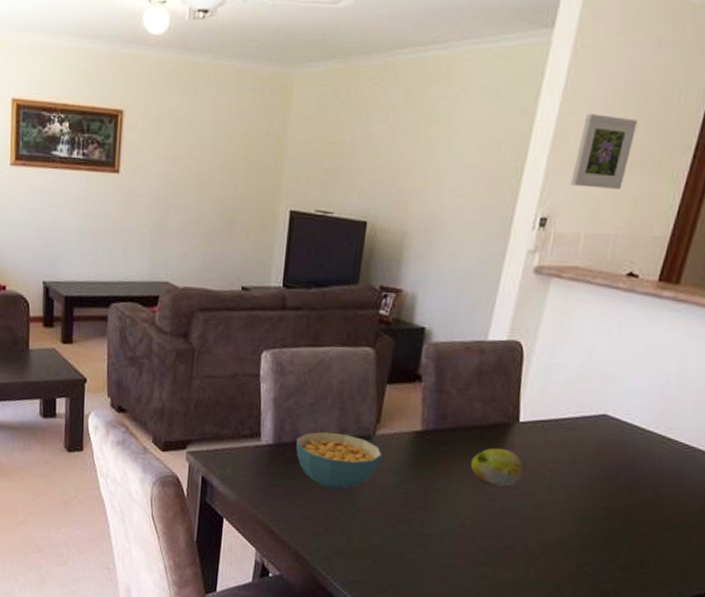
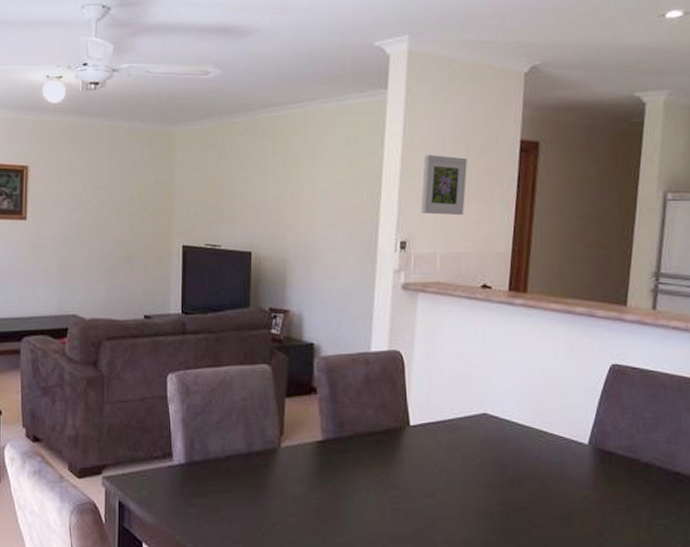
cereal bowl: present [296,431,383,491] -> none [207,447,289,505]
fruit: present [471,448,523,486] -> none [372,452,420,489]

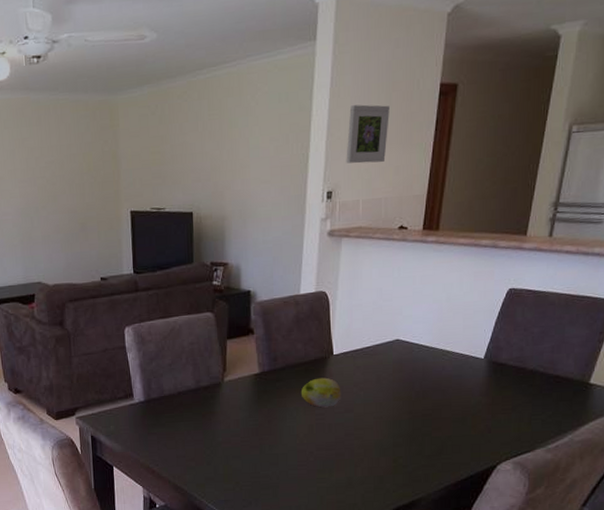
fruit: none [372,452,420,489] -> present [302,377,341,408]

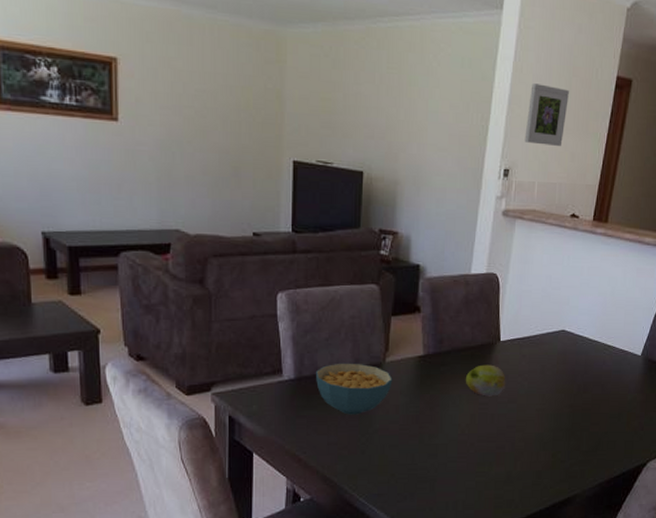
cereal bowl: none [162,384,232,431] -> present [316,363,393,415]

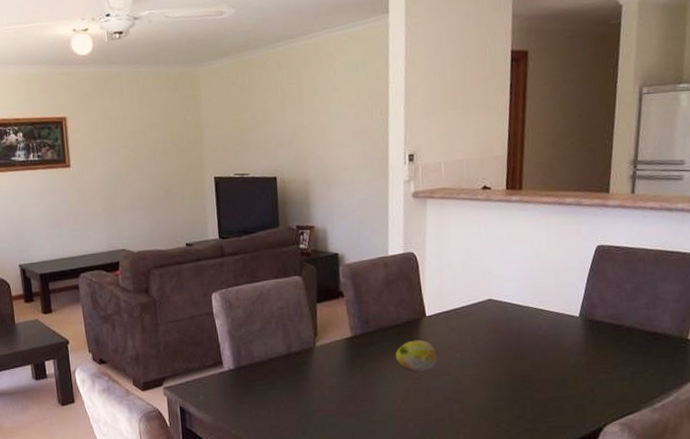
cereal bowl: present [316,363,393,415] -> none [253,350,325,399]
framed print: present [524,83,569,146] -> none [425,71,465,127]

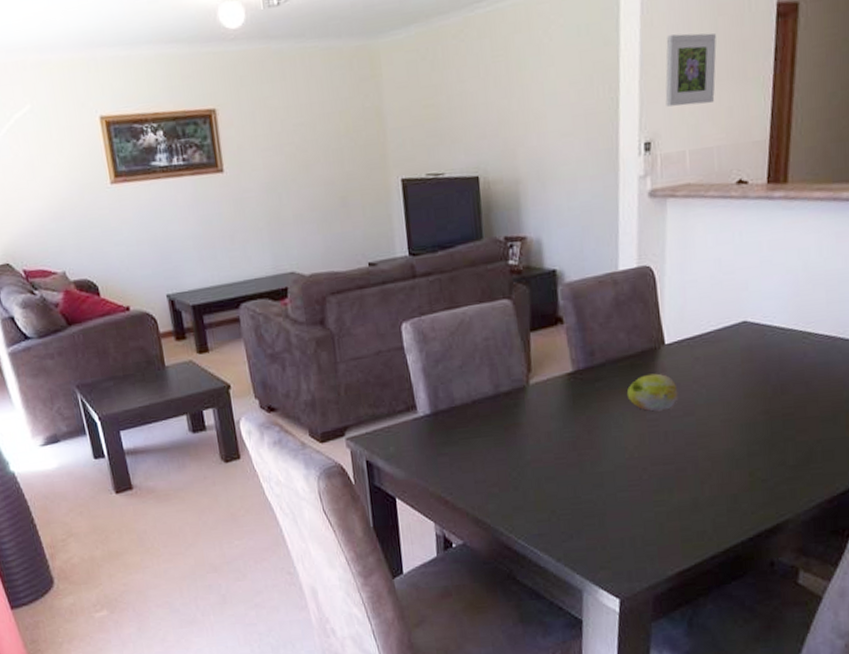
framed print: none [425,71,465,127] -> present [665,33,717,107]

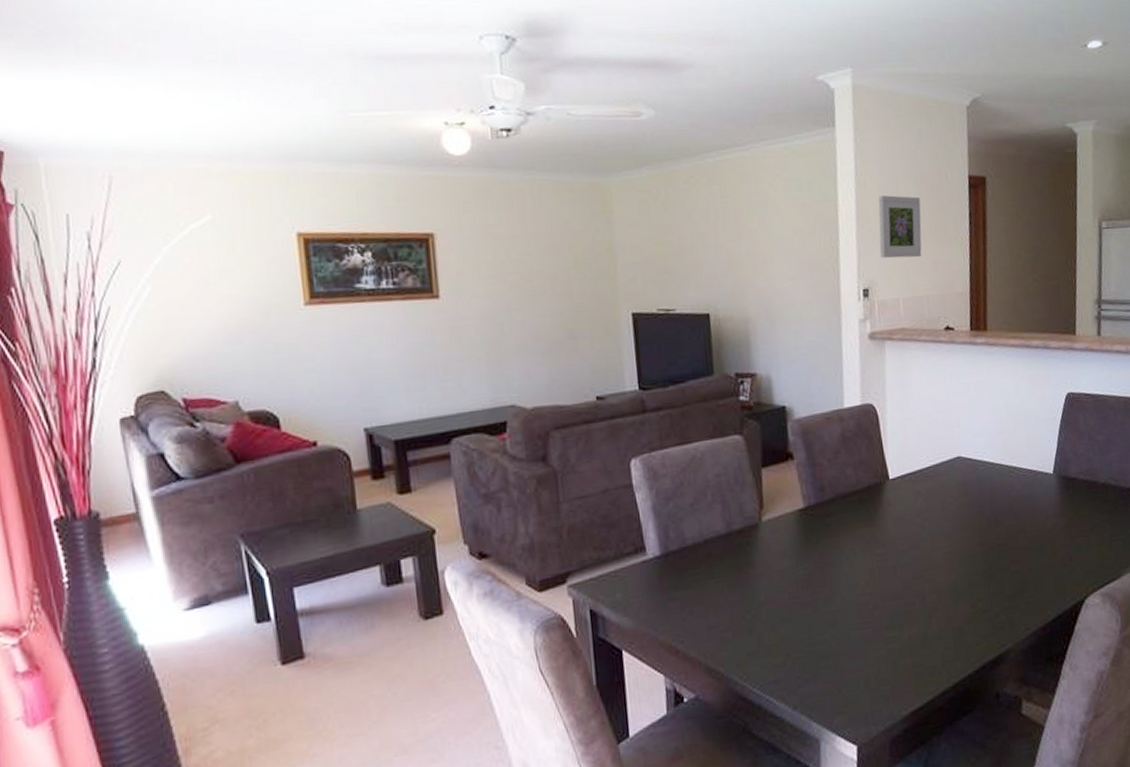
fruit: present [627,373,679,411] -> none [856,507,904,546]

